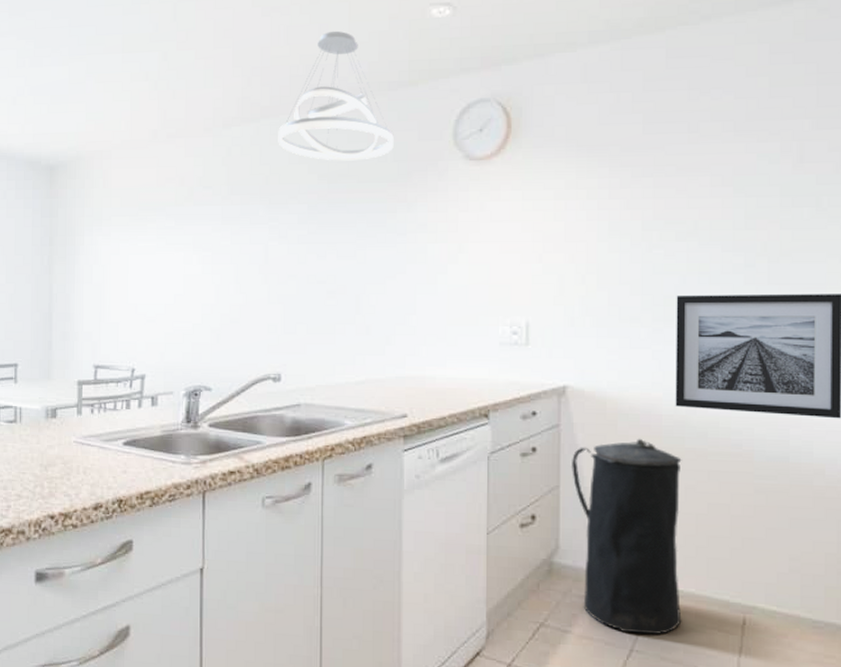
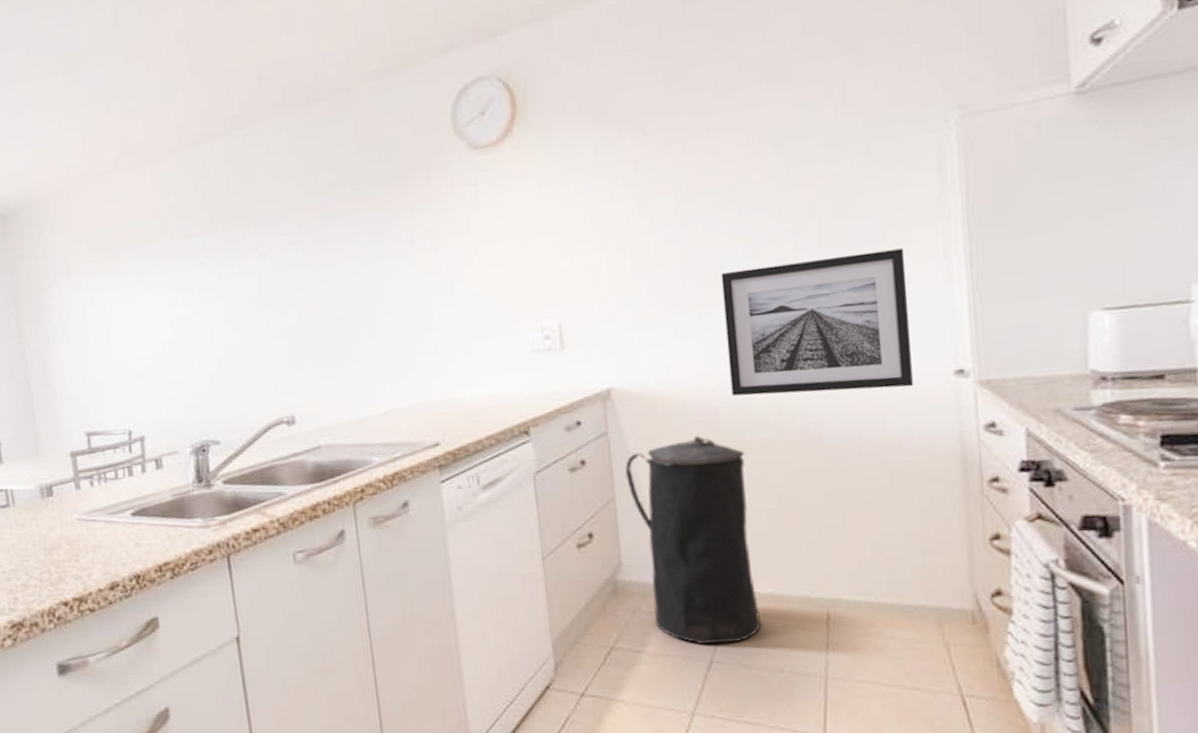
pendant light: present [278,31,394,161] -> none [253,18,387,170]

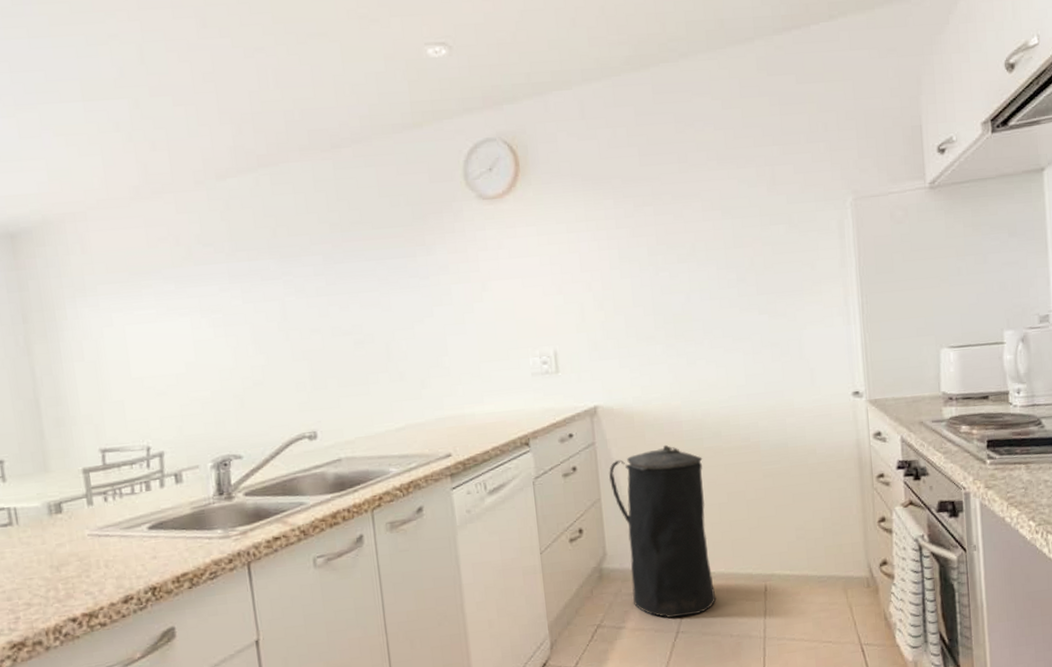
wall art: present [721,248,913,396] -> none [683,297,824,412]

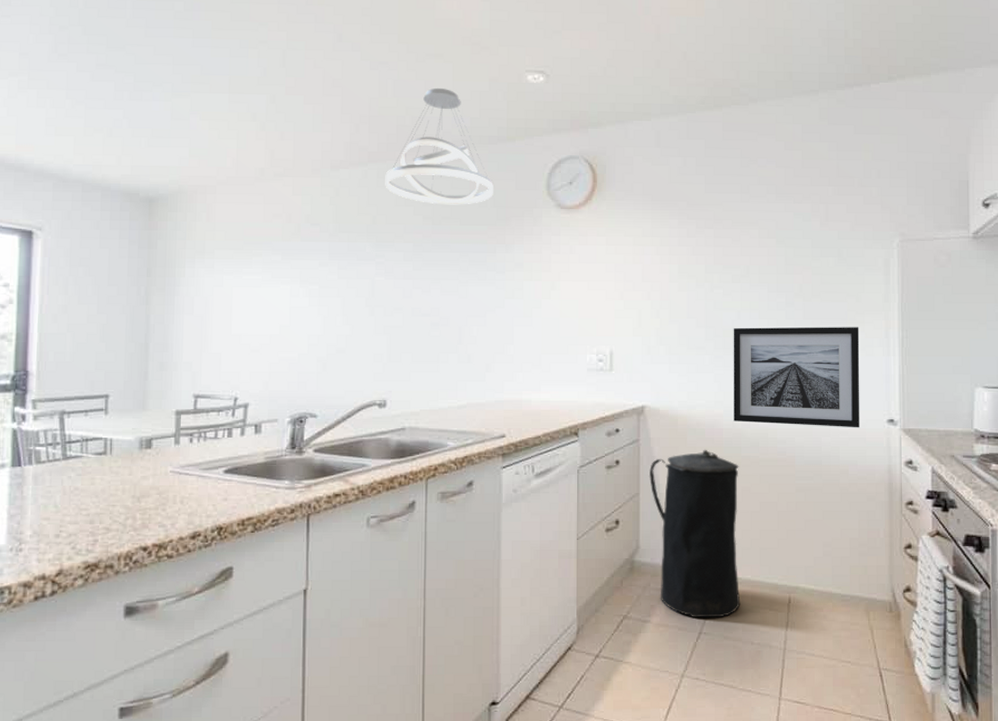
pendant light: none [279,72,405,208] -> present [385,87,493,205]
wall art: none [683,297,824,412] -> present [733,327,860,428]

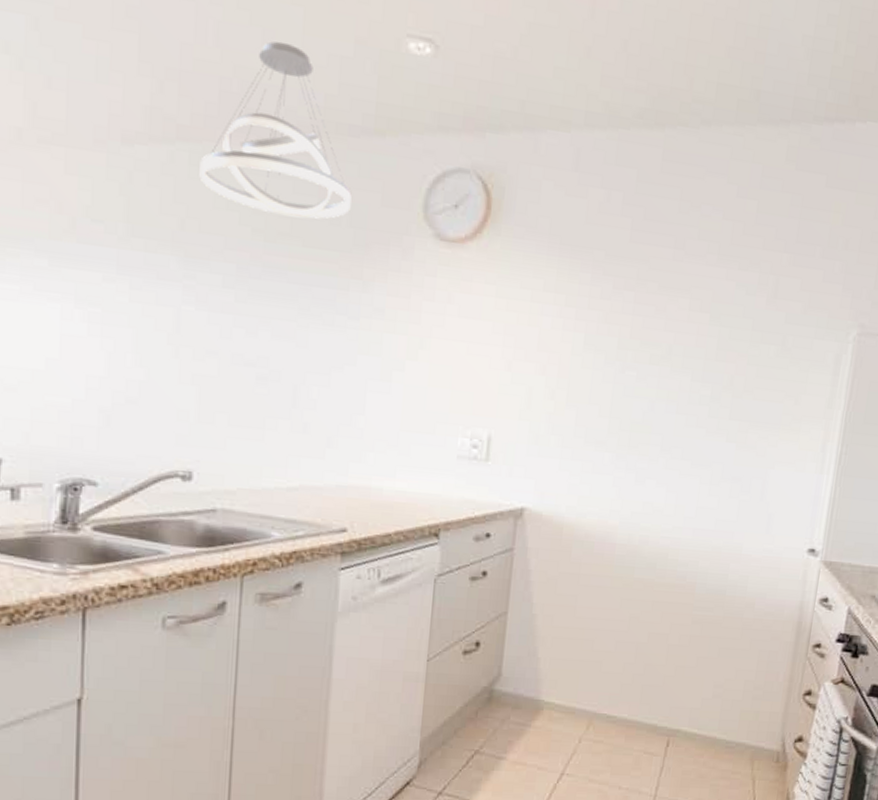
trash can: present [649,449,741,618] -> none [519,566,630,759]
wall art: present [733,327,860,428] -> none [629,422,793,556]

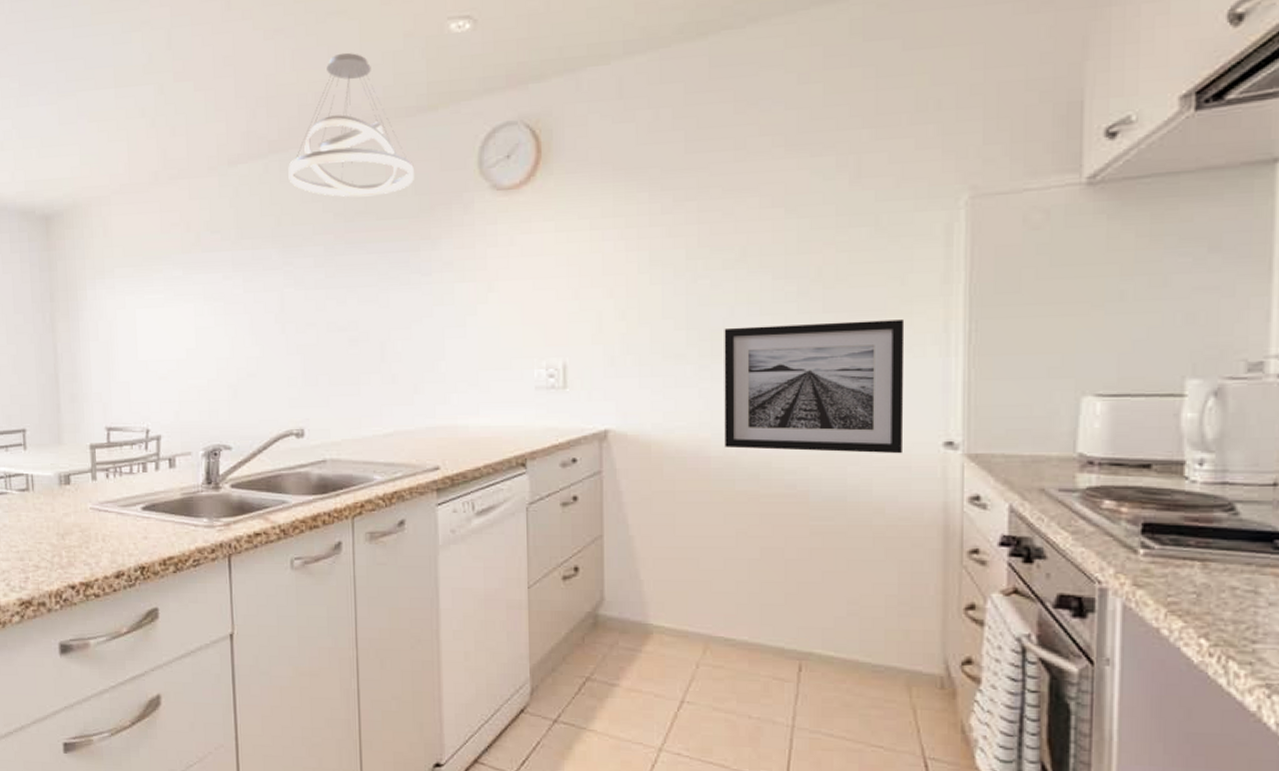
wall art: none [629,422,793,556] -> present [724,320,905,454]

